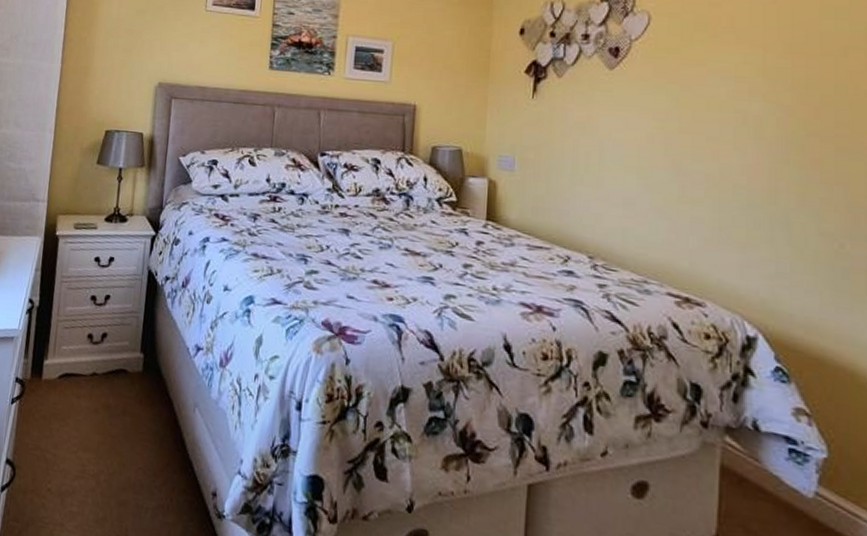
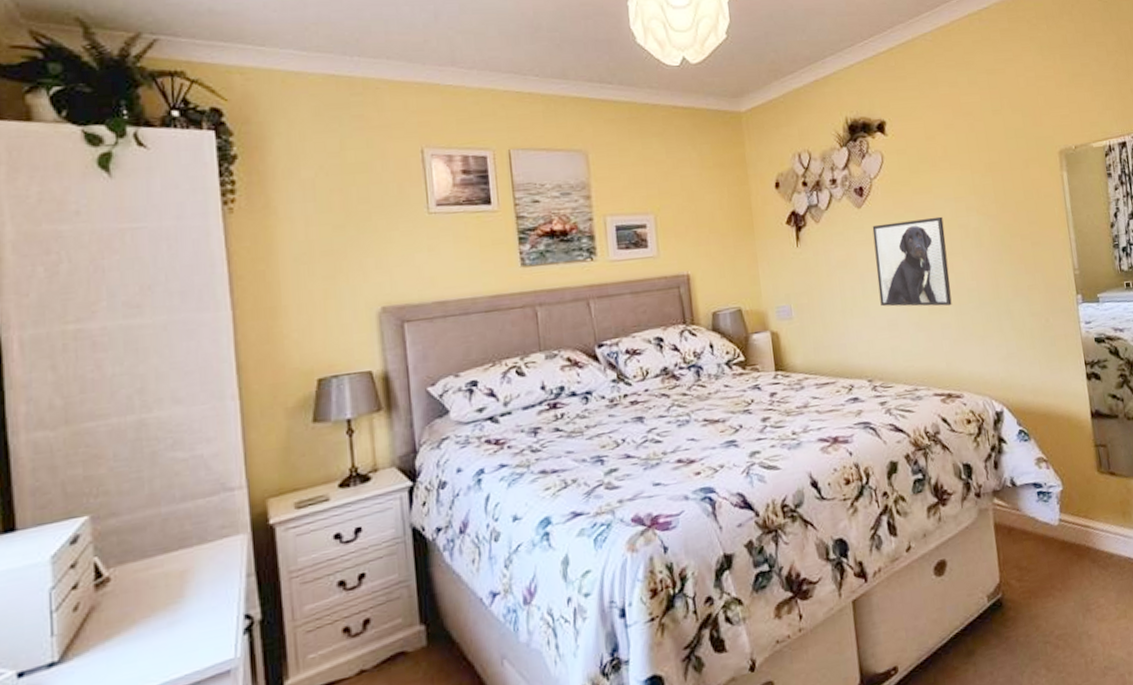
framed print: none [618,90,715,199] -> present [872,216,952,307]

